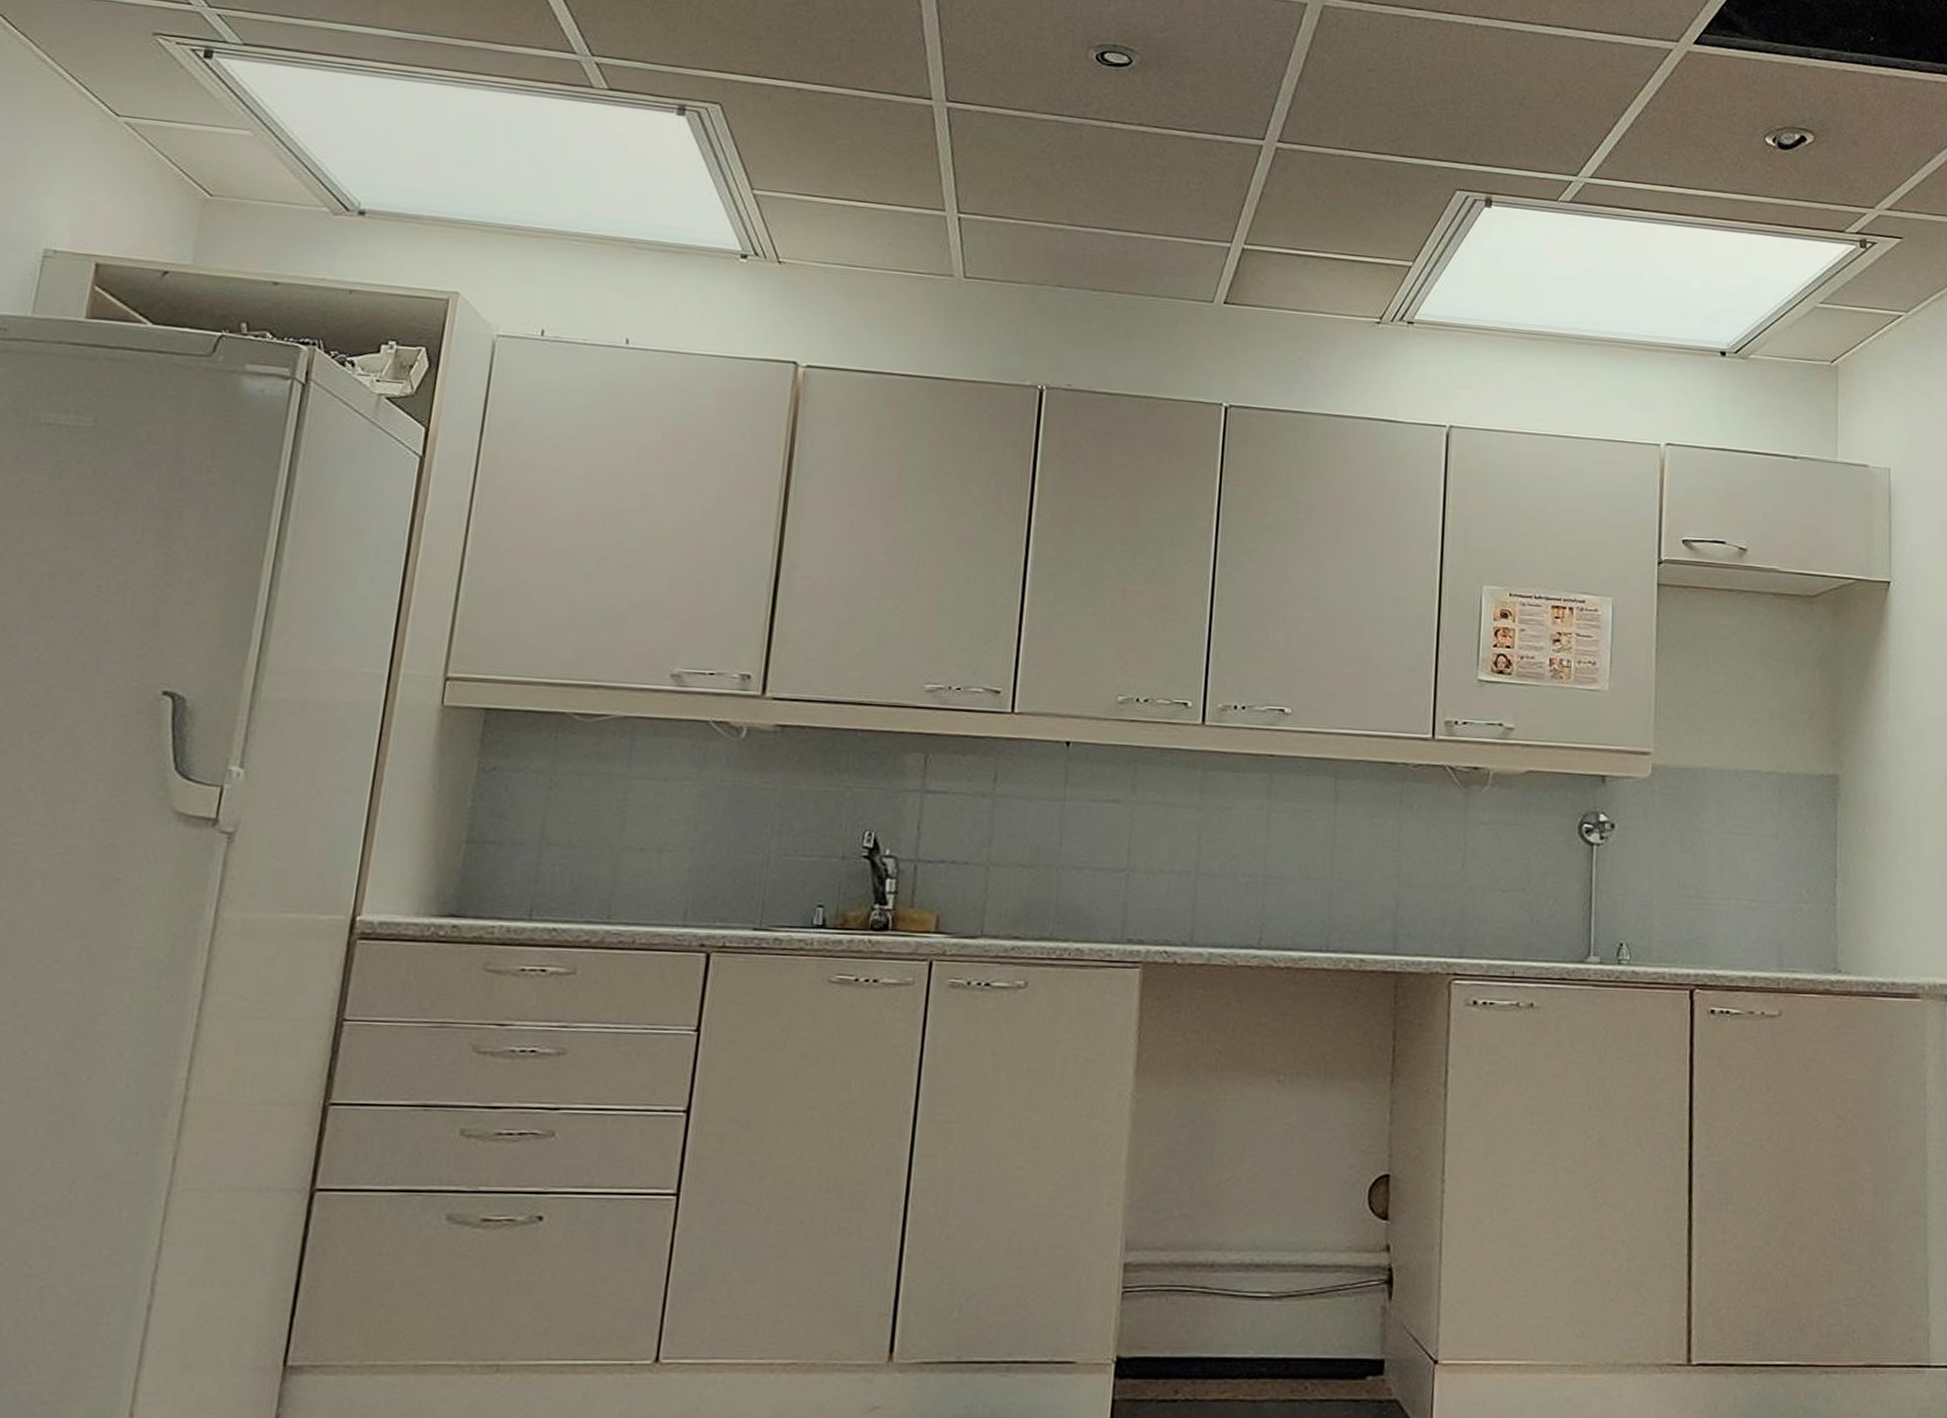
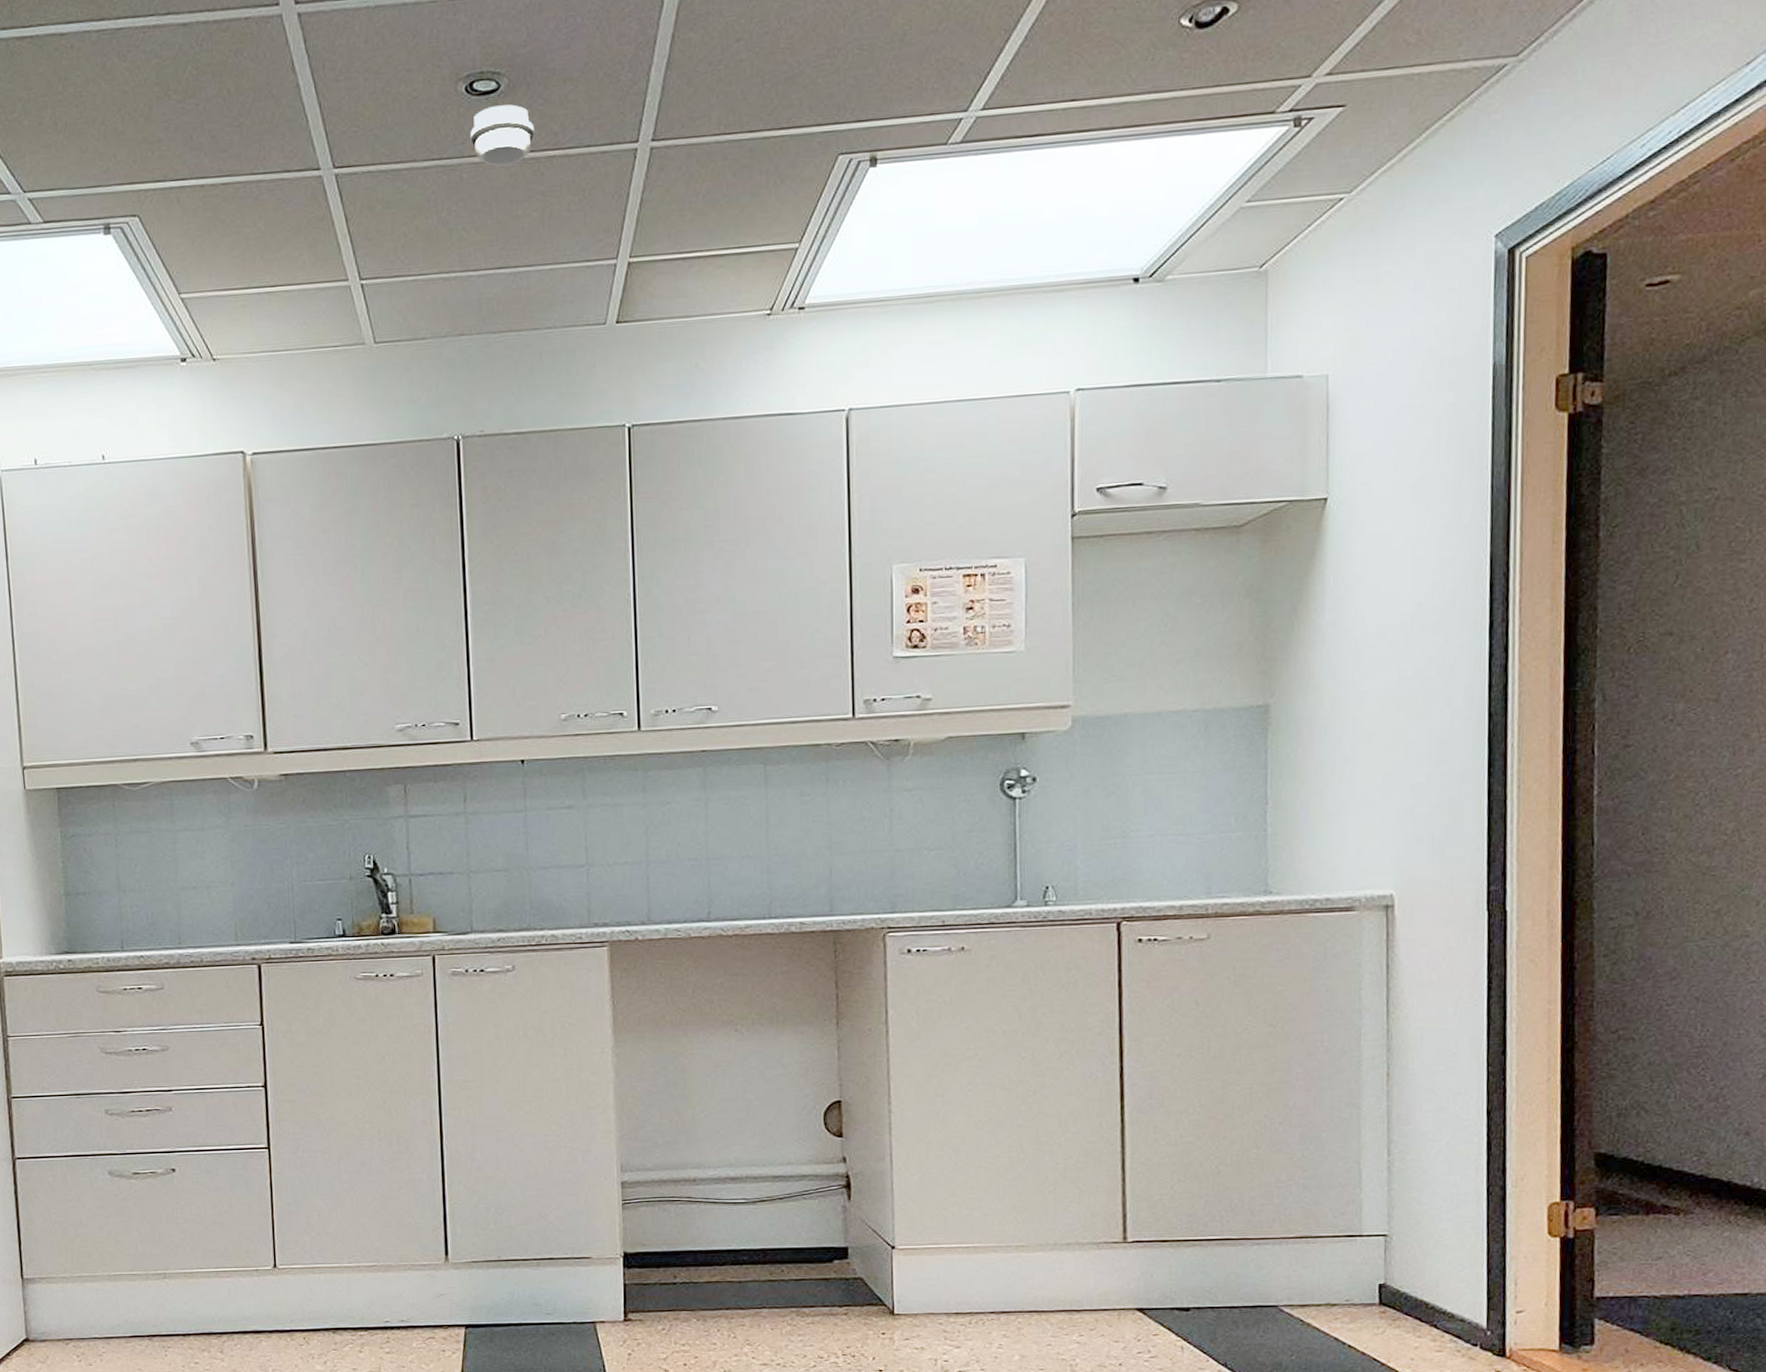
smoke detector: none [1095,78,1162,135] -> present [470,104,534,166]

